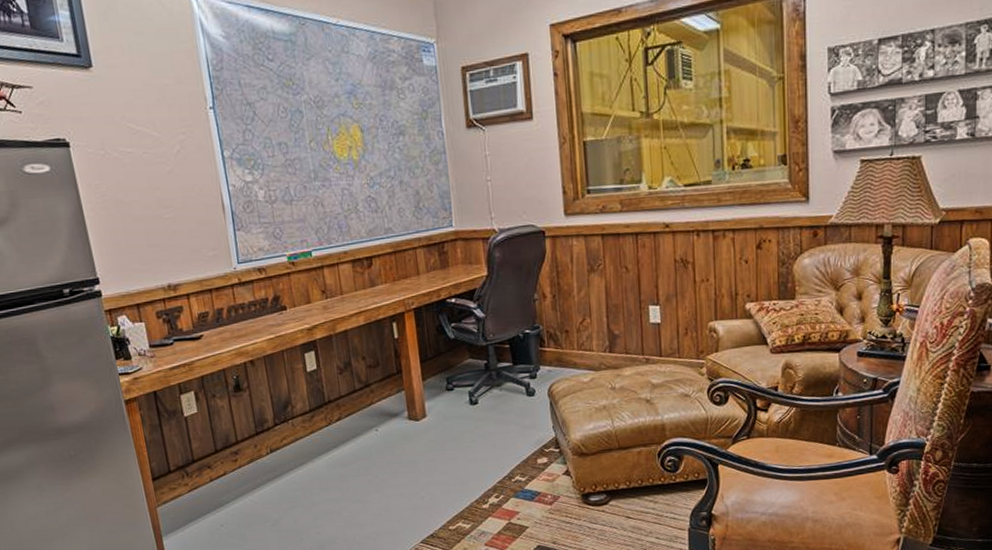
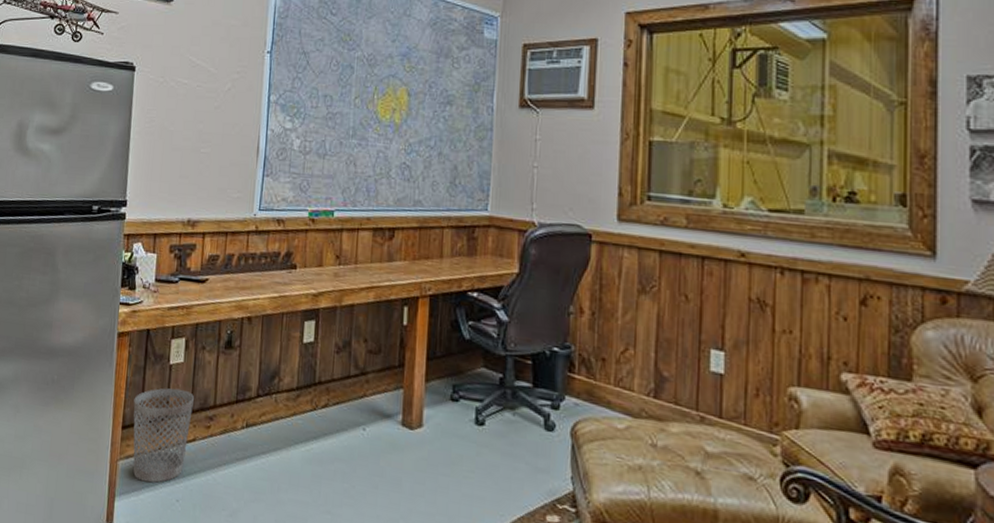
wastebasket: none [157,435,220,519] -> present [133,388,194,483]

